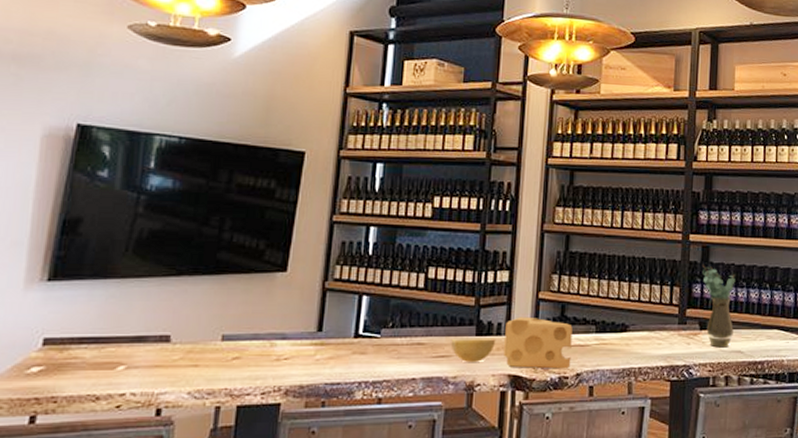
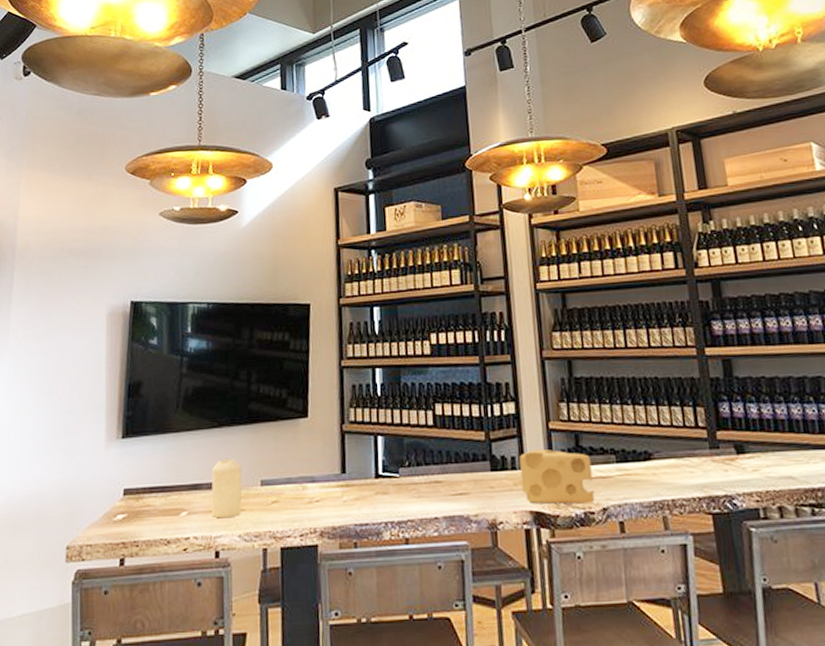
candle: none [156,309,200,374] -> present [211,458,242,519]
cheese: present [451,338,496,363] -> none [467,472,513,500]
vase: present [701,265,735,348] -> none [725,381,779,474]

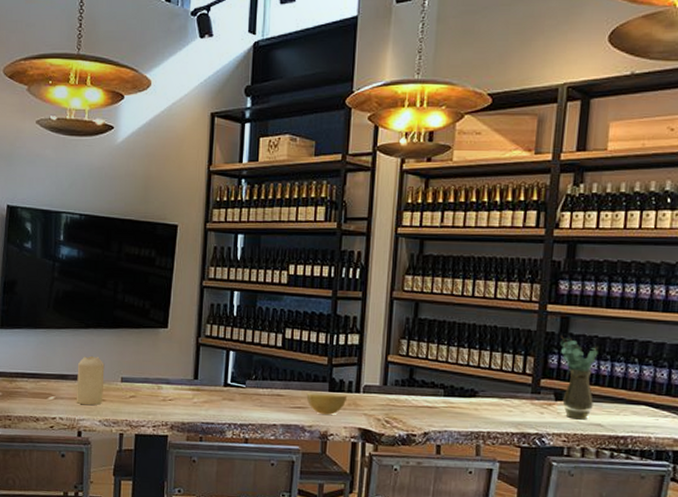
cheese: none [467,472,513,500] -> present [306,392,348,416]
cheese: present [519,449,595,504] -> none [355,377,421,427]
vase: none [725,381,779,474] -> present [559,336,598,420]

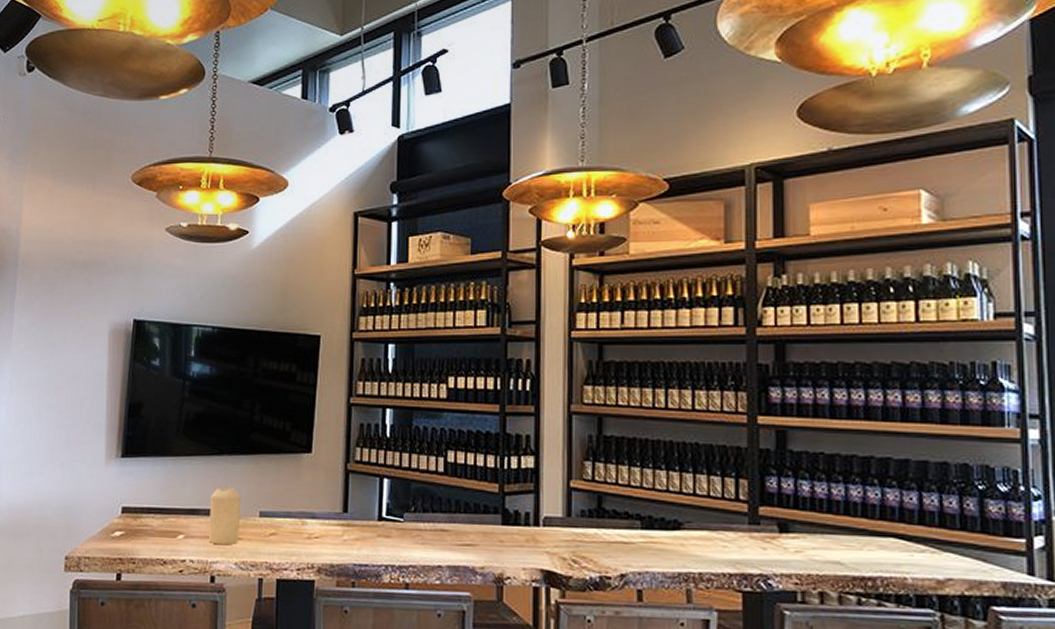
cheese: present [306,392,348,416] -> none [476,526,525,554]
vase: present [559,336,598,420] -> none [777,453,828,557]

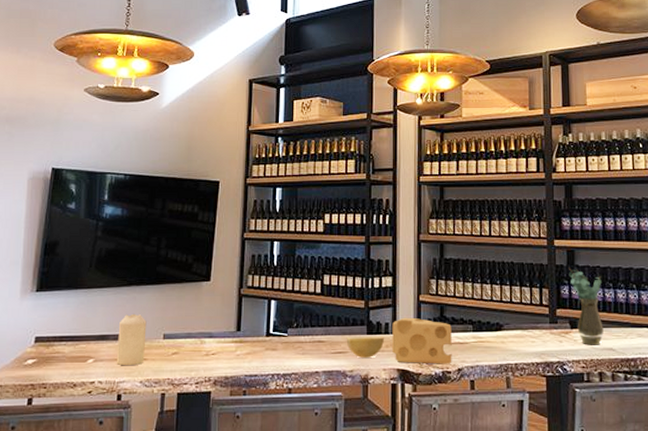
cheese: none [476,526,525,554] -> present [346,336,385,359]
cheese: none [534,506,613,568] -> present [392,317,452,364]
vase: none [777,453,828,557] -> present [568,268,604,345]

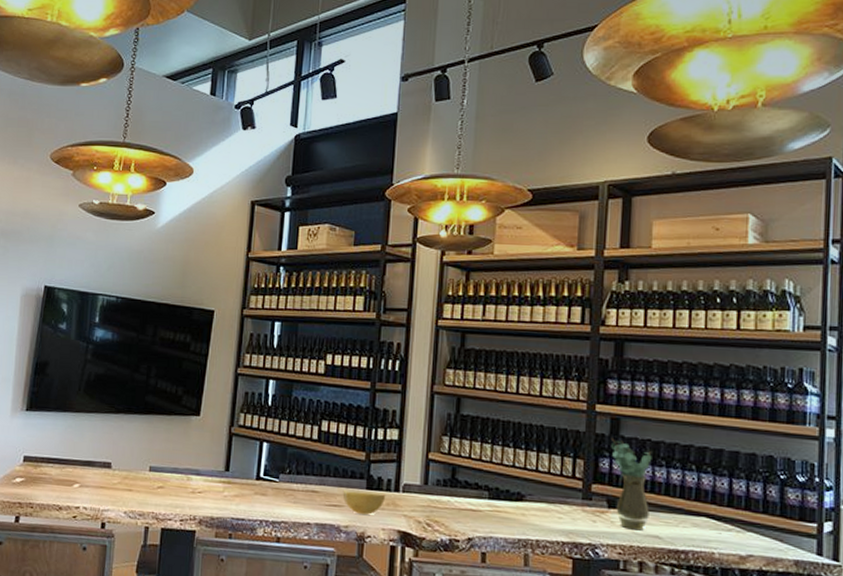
candle: present [116,313,147,366] -> none [101,442,133,495]
cheese: present [392,317,452,364] -> none [394,475,464,532]

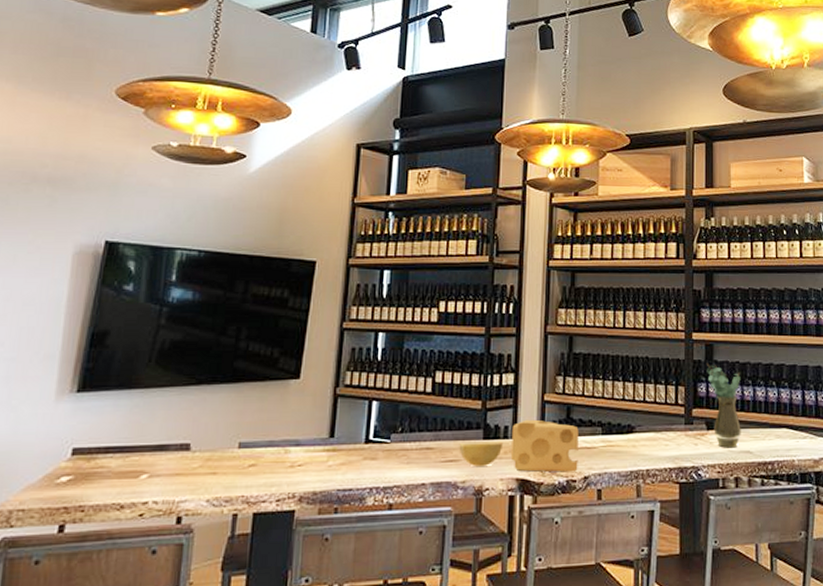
cheese: none [394,475,464,532] -> present [511,419,579,472]

